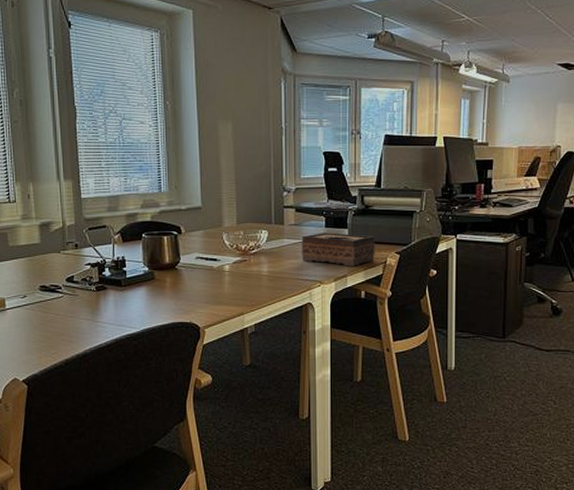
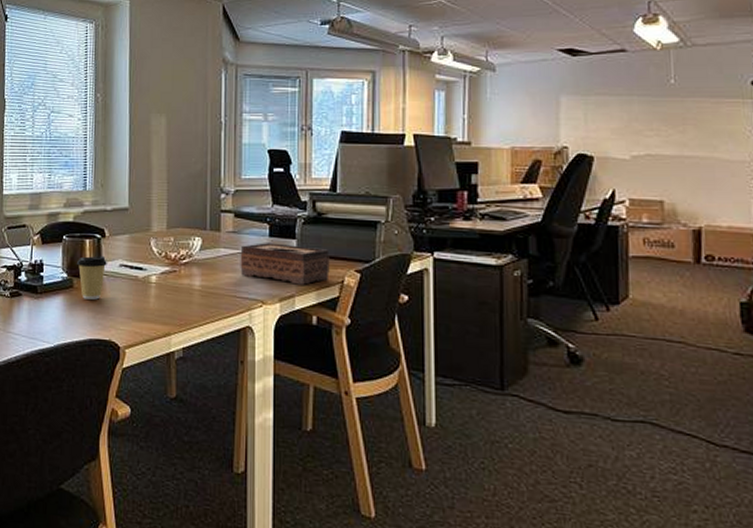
coffee cup: none [156,250,185,289] -> present [76,255,107,300]

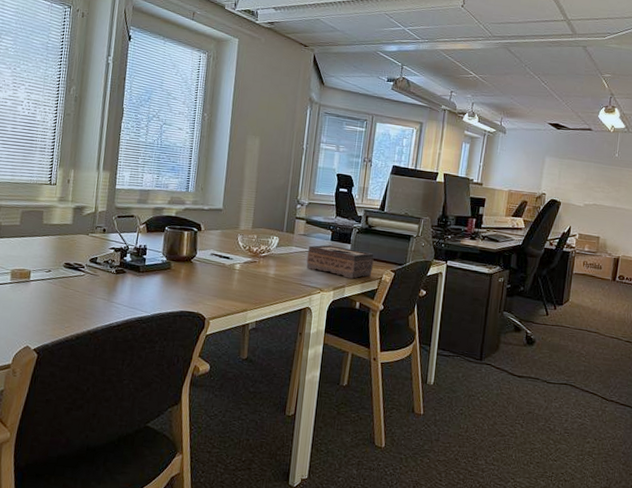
coffee cup: present [76,255,107,300] -> none [174,245,201,280]

